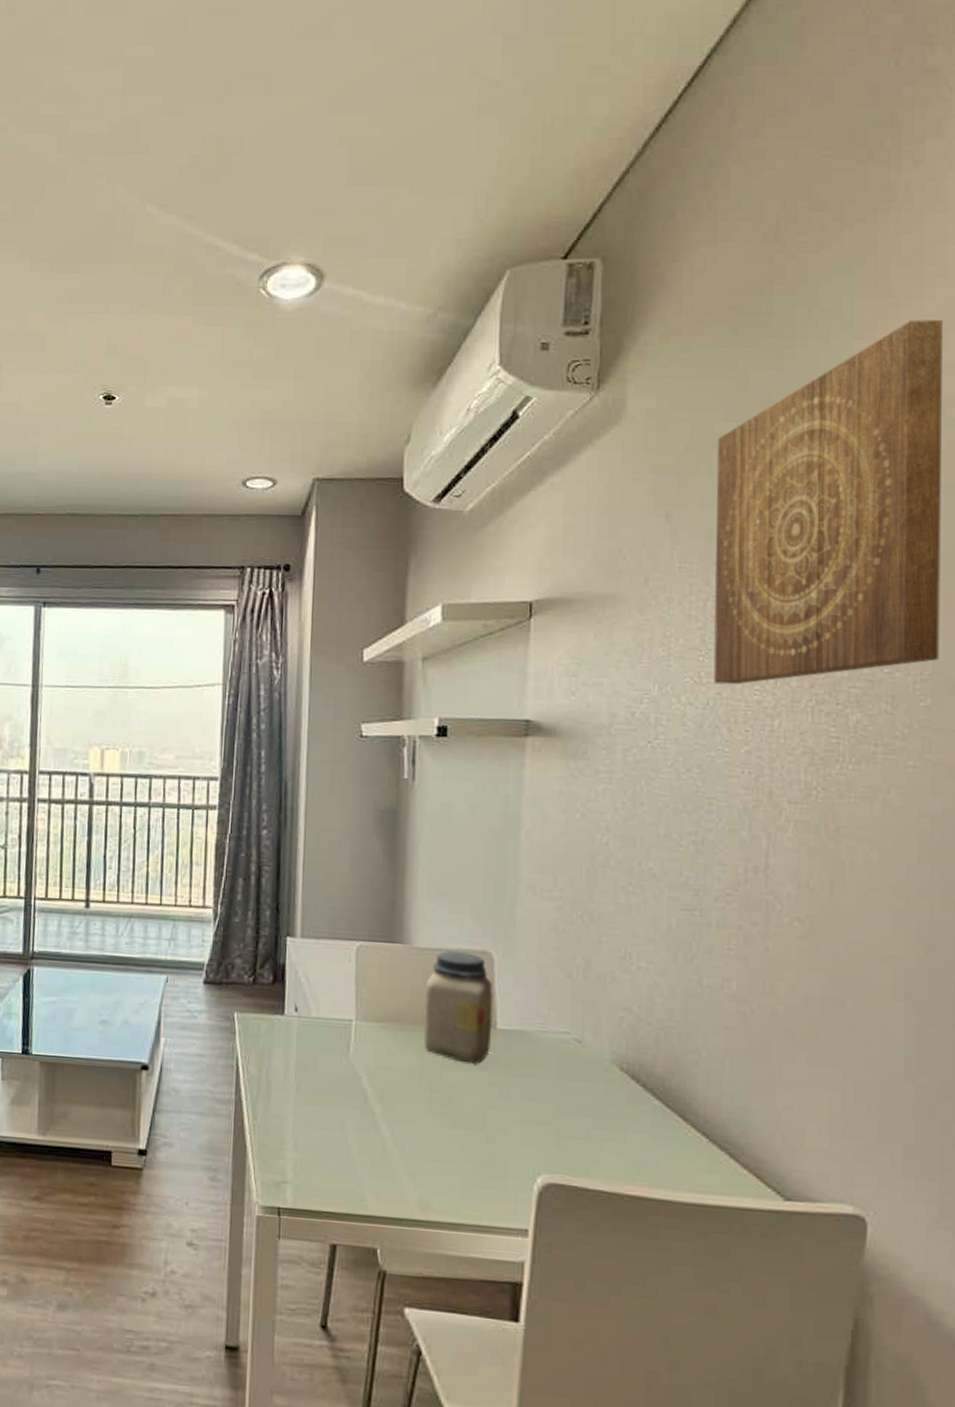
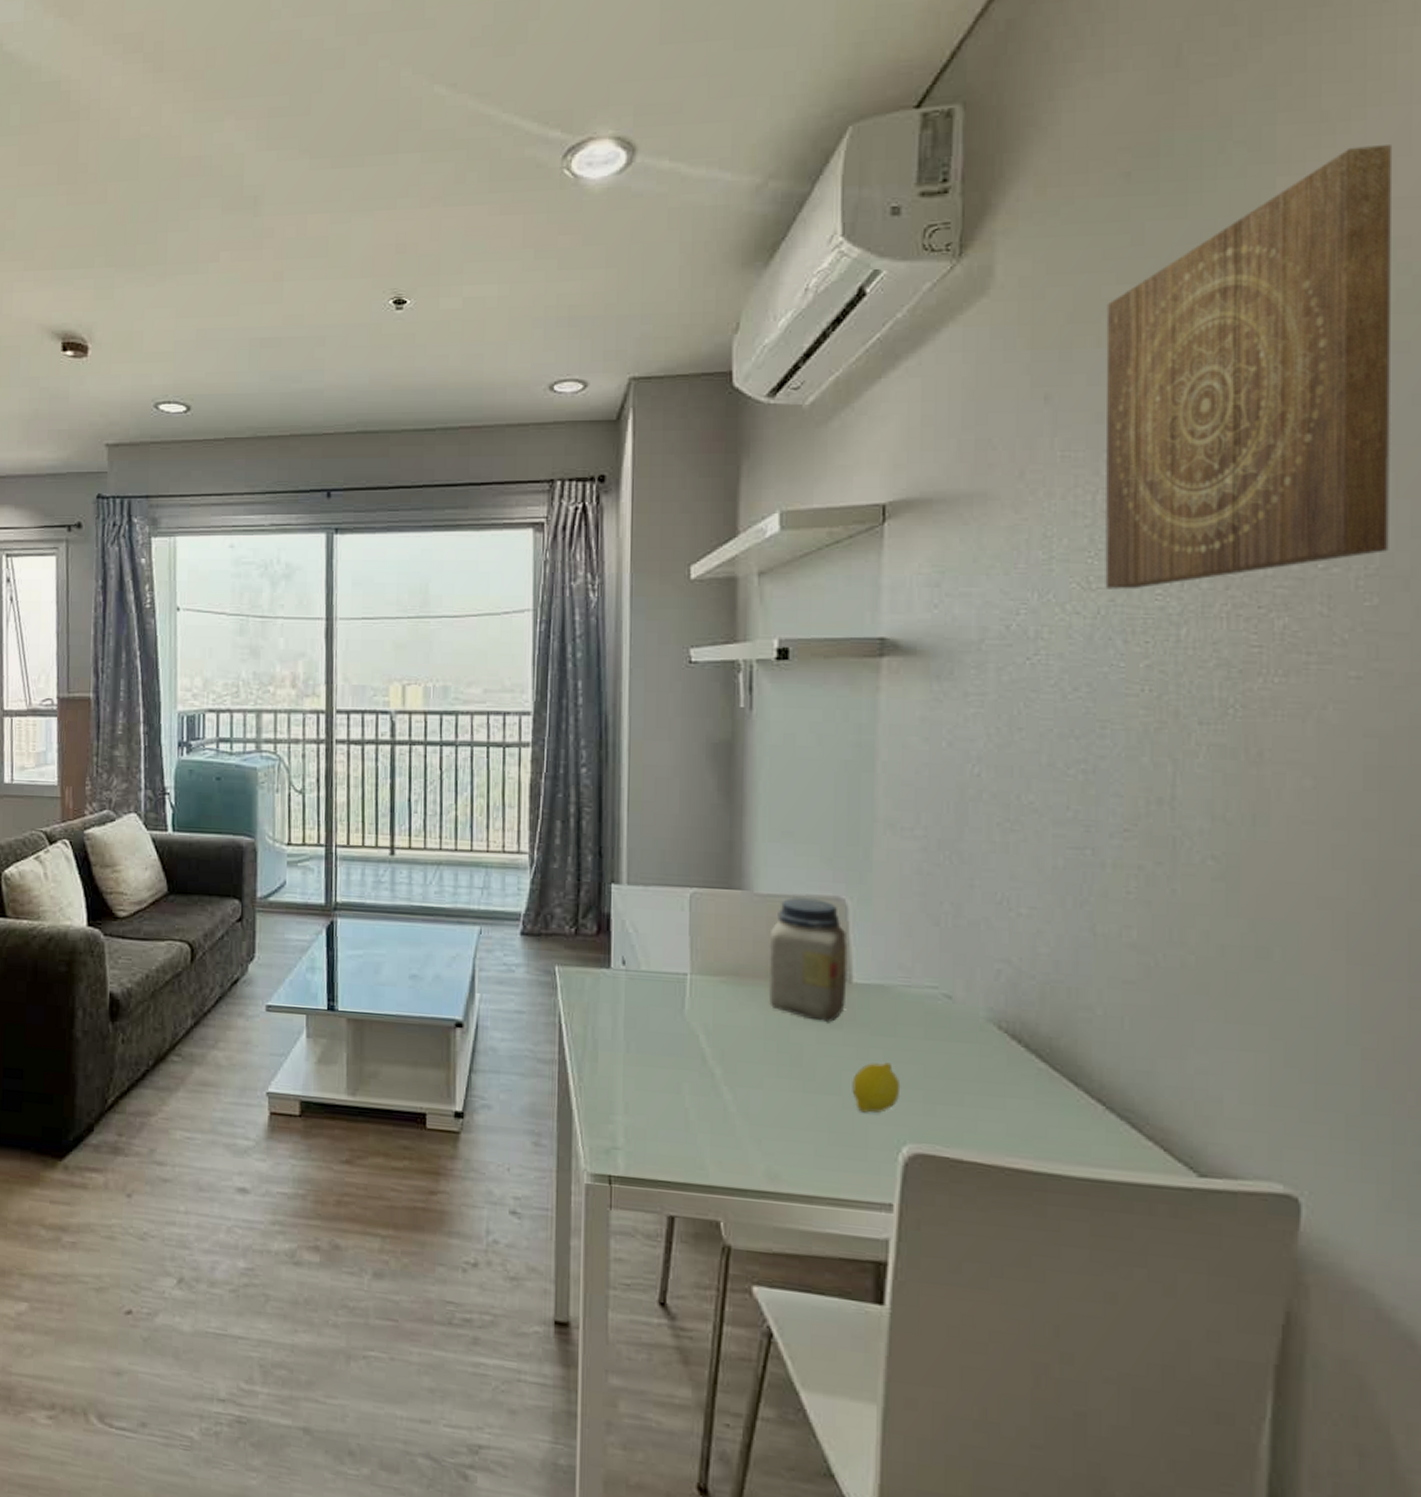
fruit: none [495,1101,537,1147] -> present [852,1062,901,1113]

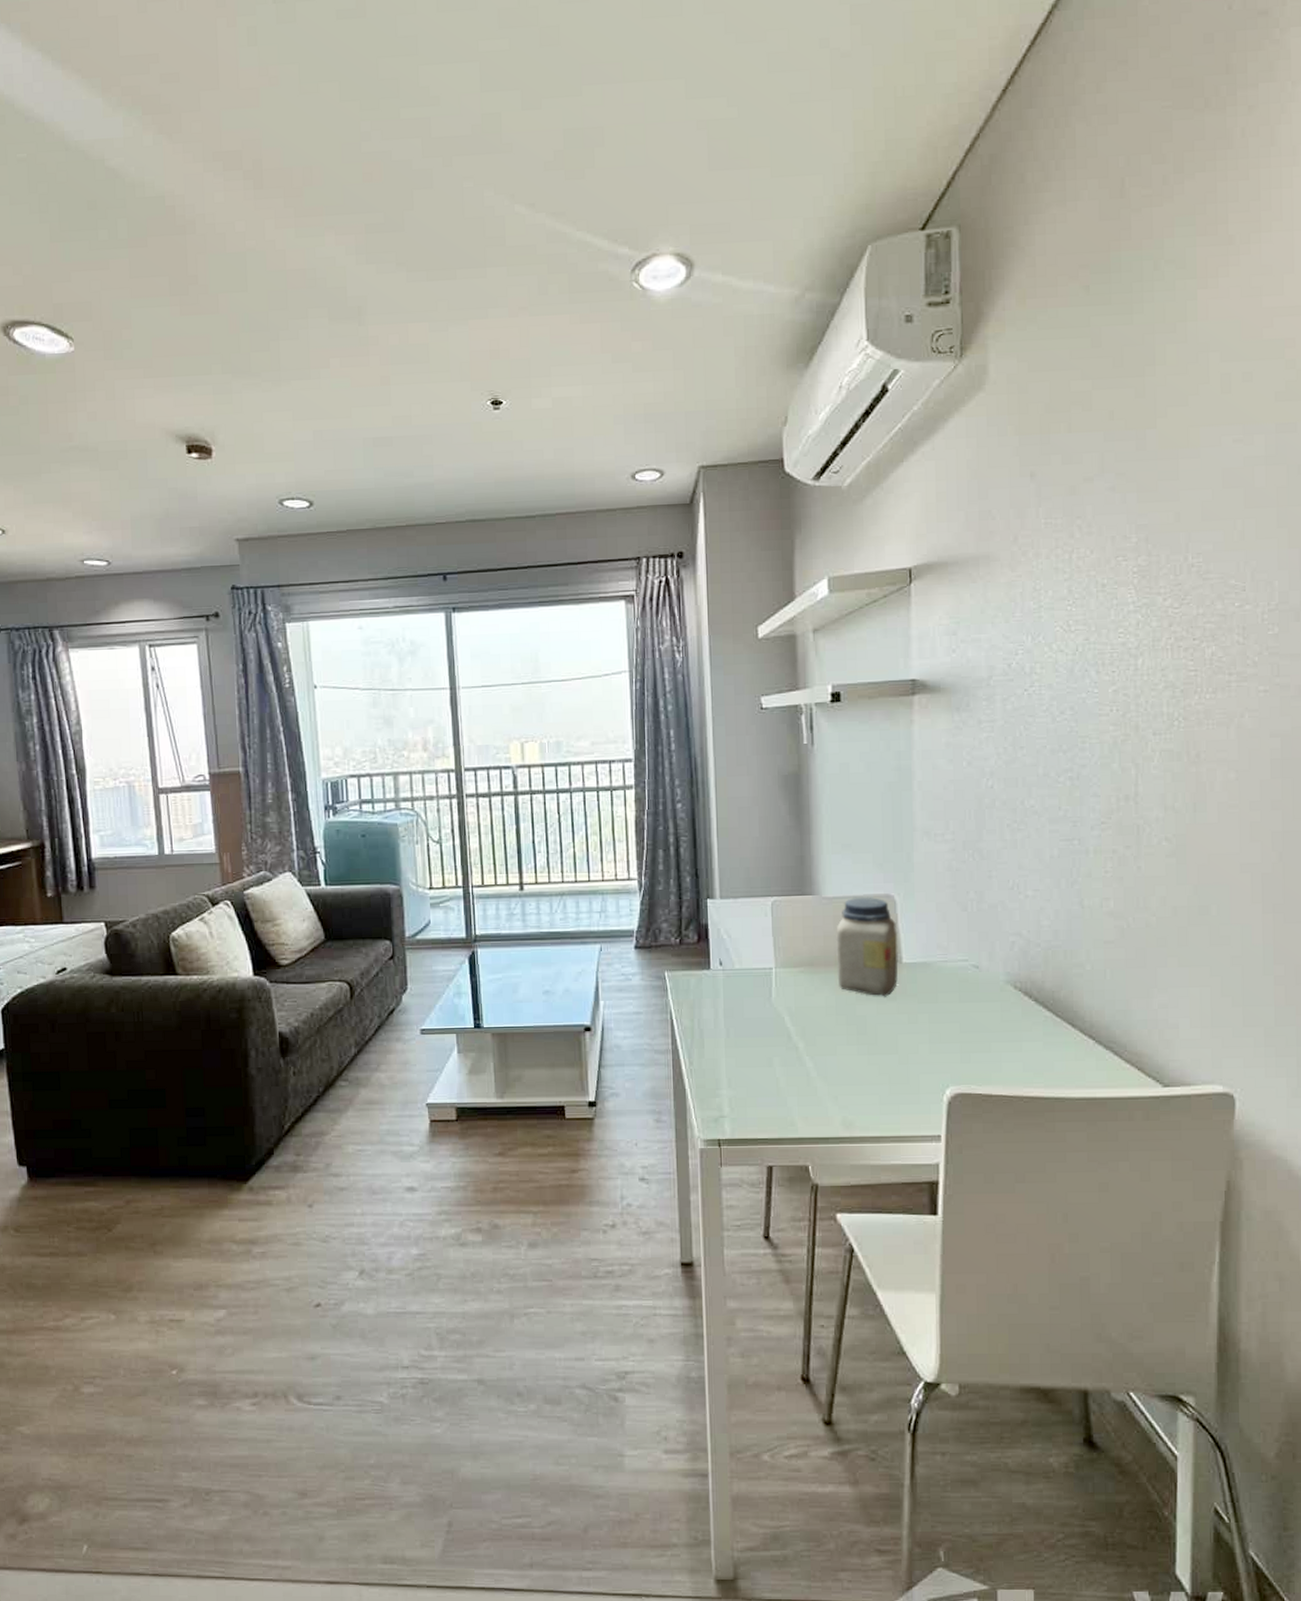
fruit: present [852,1062,901,1113] -> none [906,1024,943,1066]
wall art: present [1105,145,1393,590] -> none [1075,264,1285,631]

